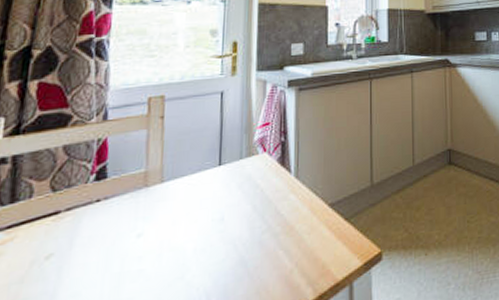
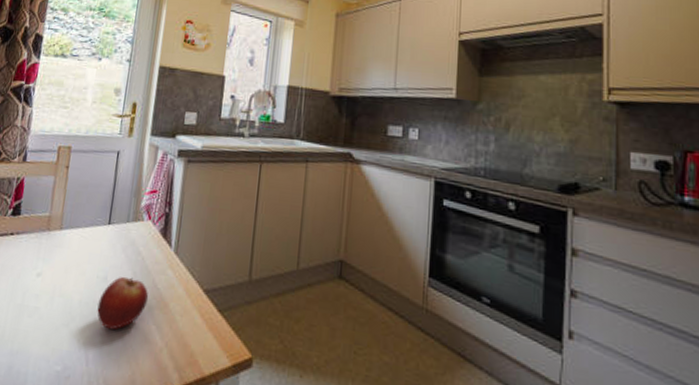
fruit: none [216,211,271,269] -> present [97,276,148,330]

